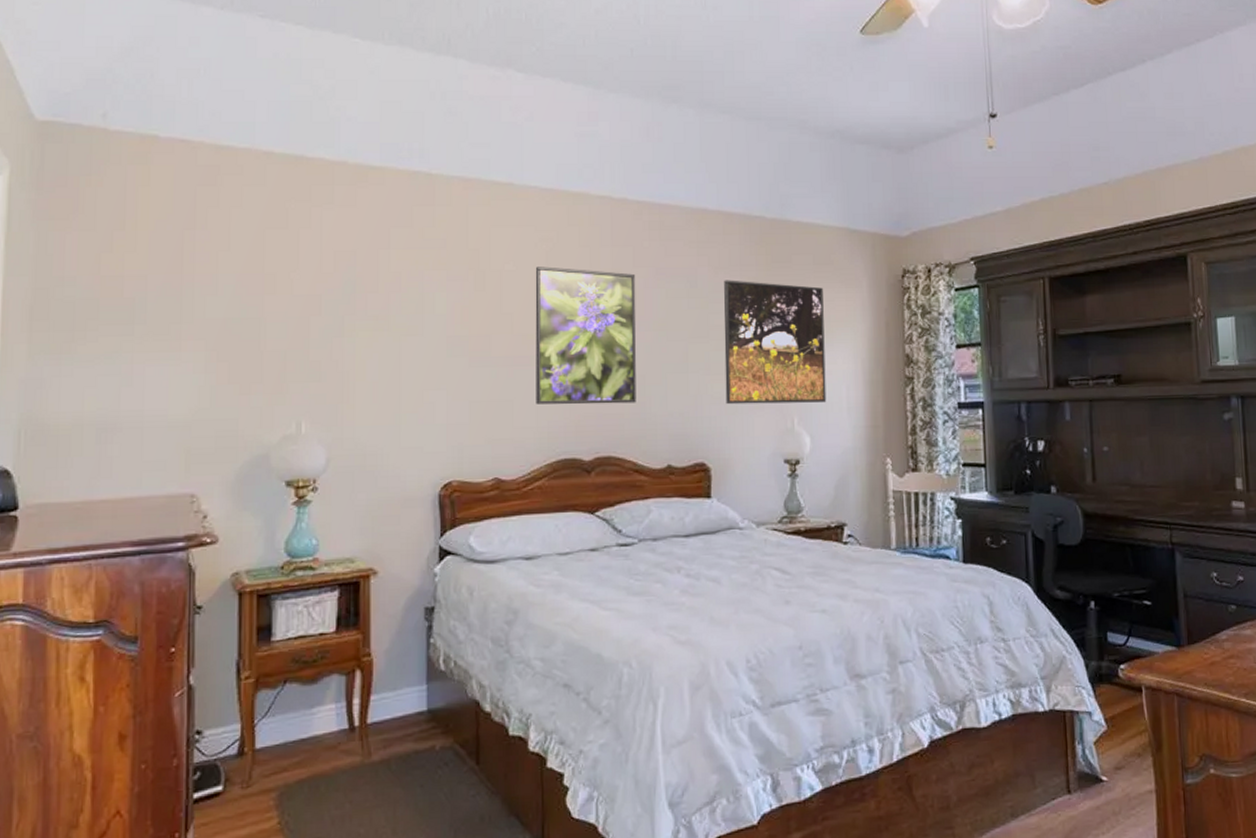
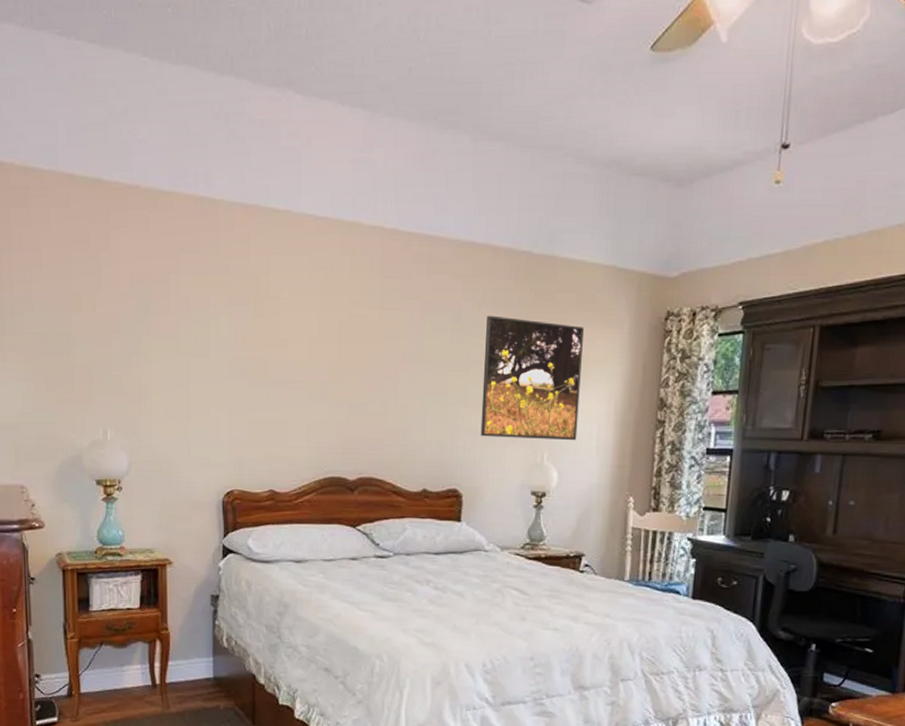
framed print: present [535,266,636,405] -> none [307,295,403,430]

